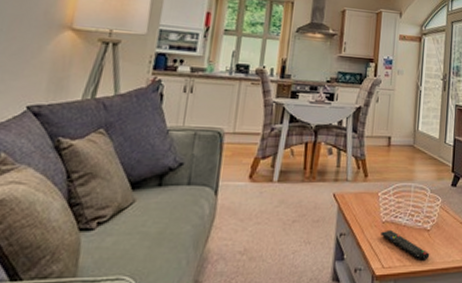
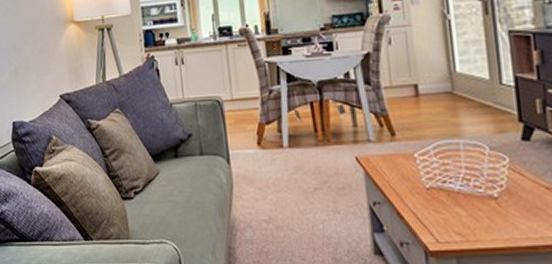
remote control: present [381,229,430,261] -> none [426,197,504,236]

